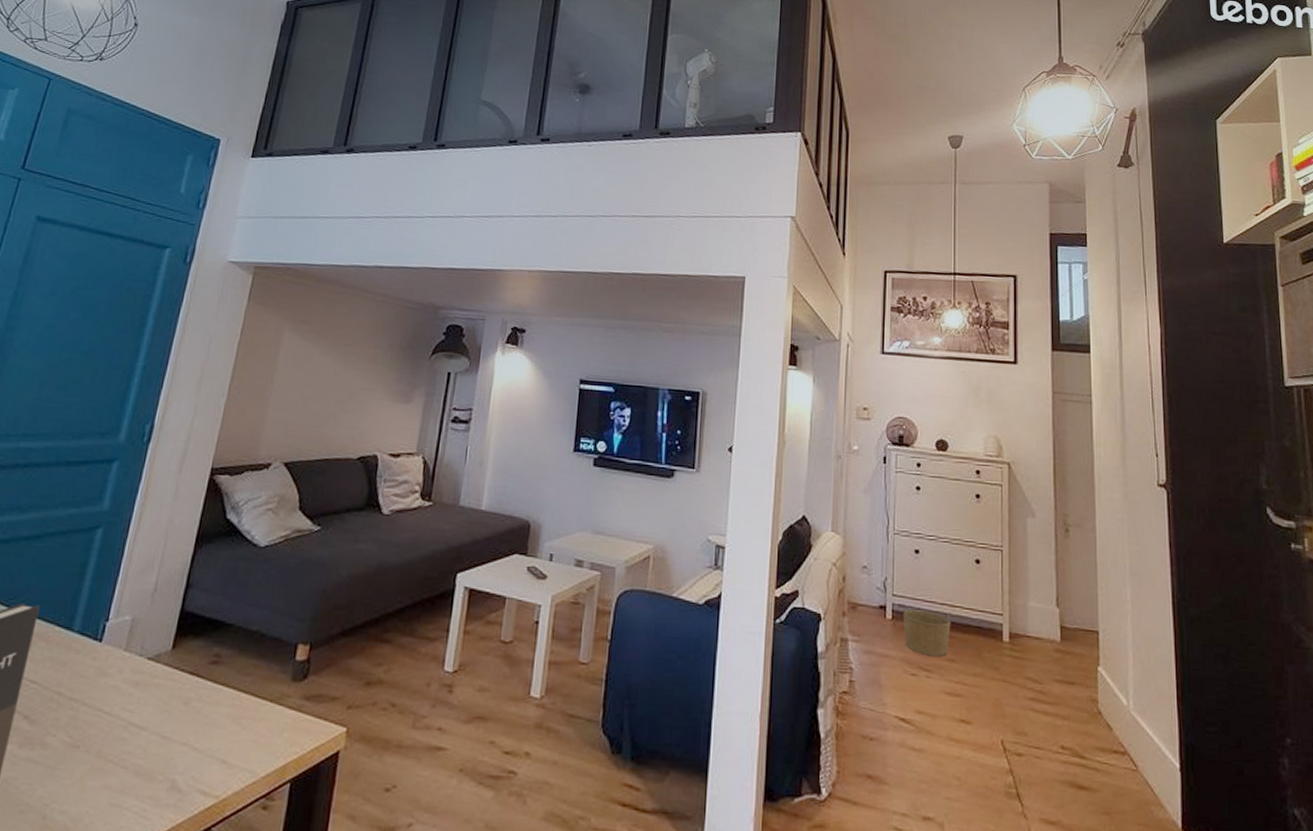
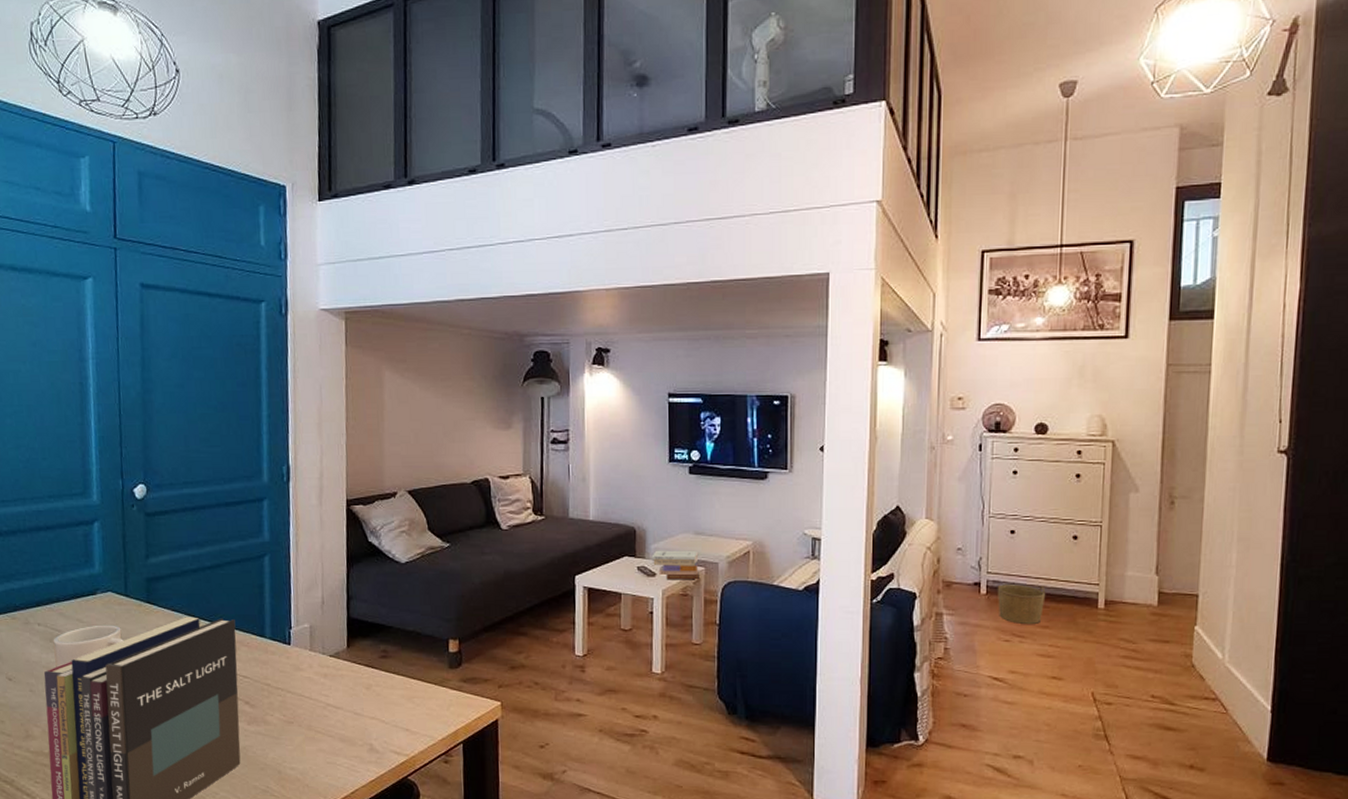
books: none [544,549,596,587] -> present [651,550,699,580]

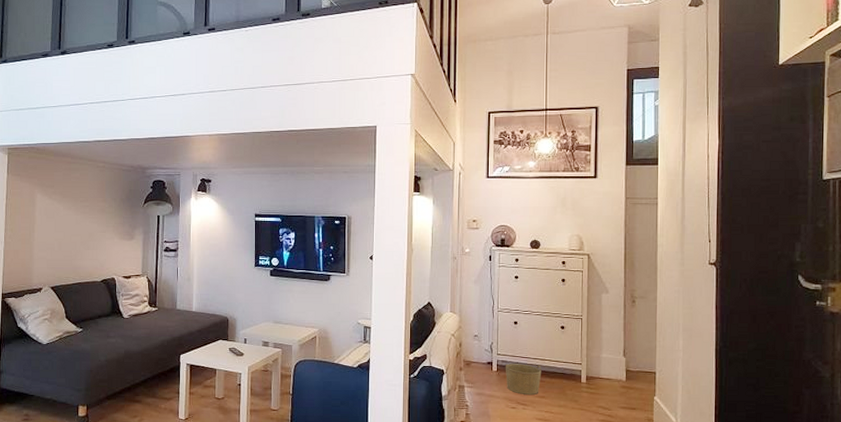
books: present [651,550,699,580] -> none [240,335,277,359]

